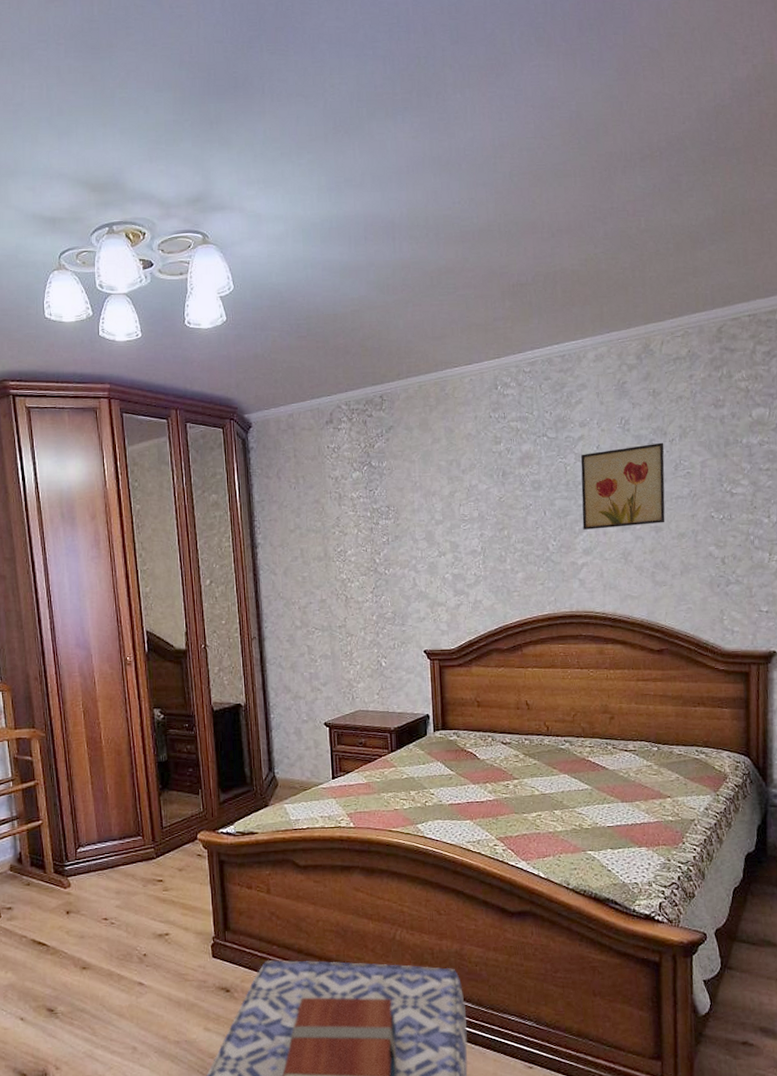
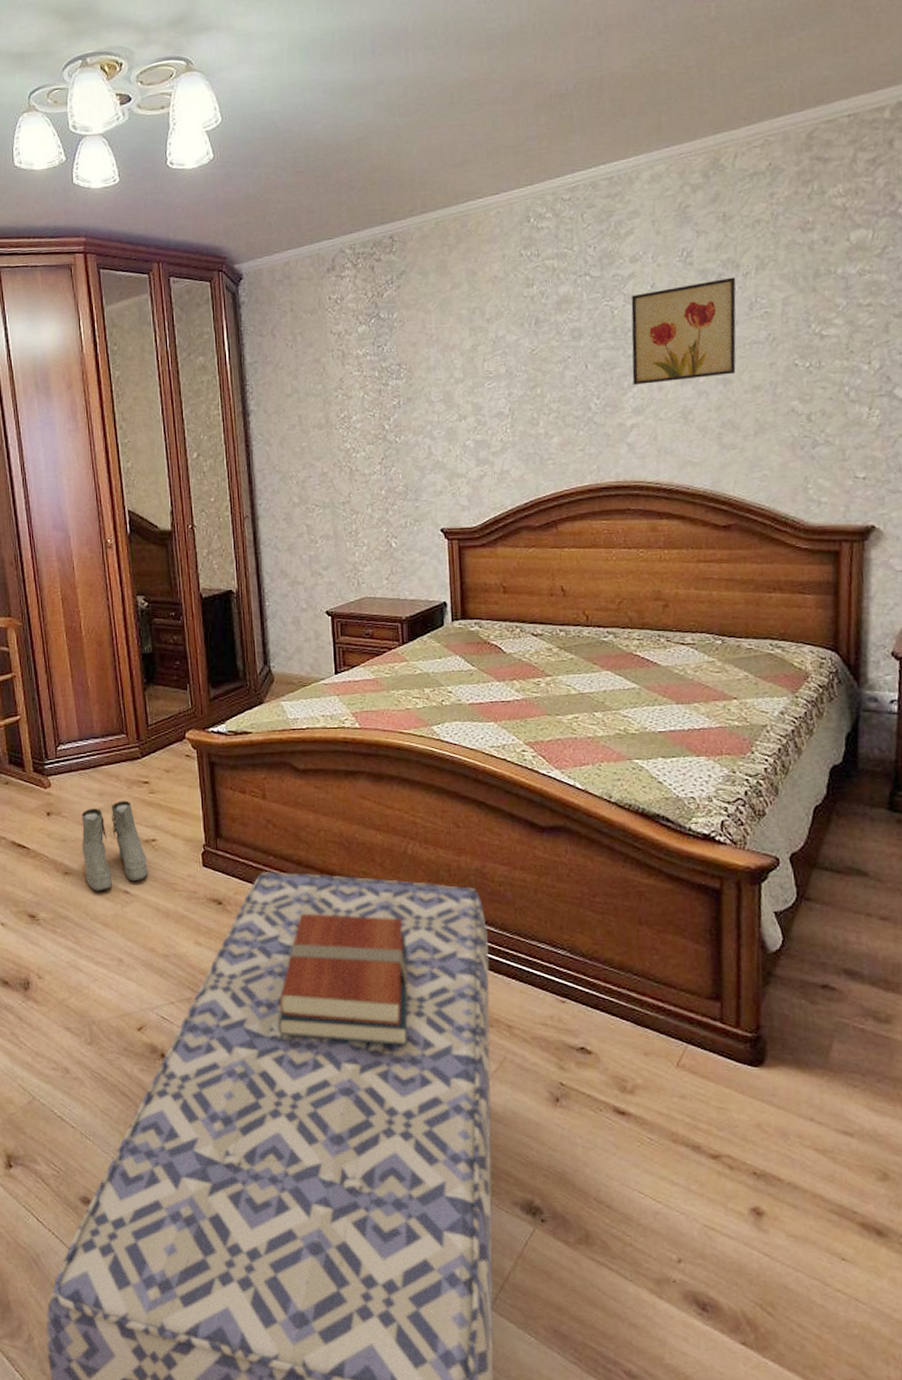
boots: none [99,898,162,984] -> present [81,801,148,891]

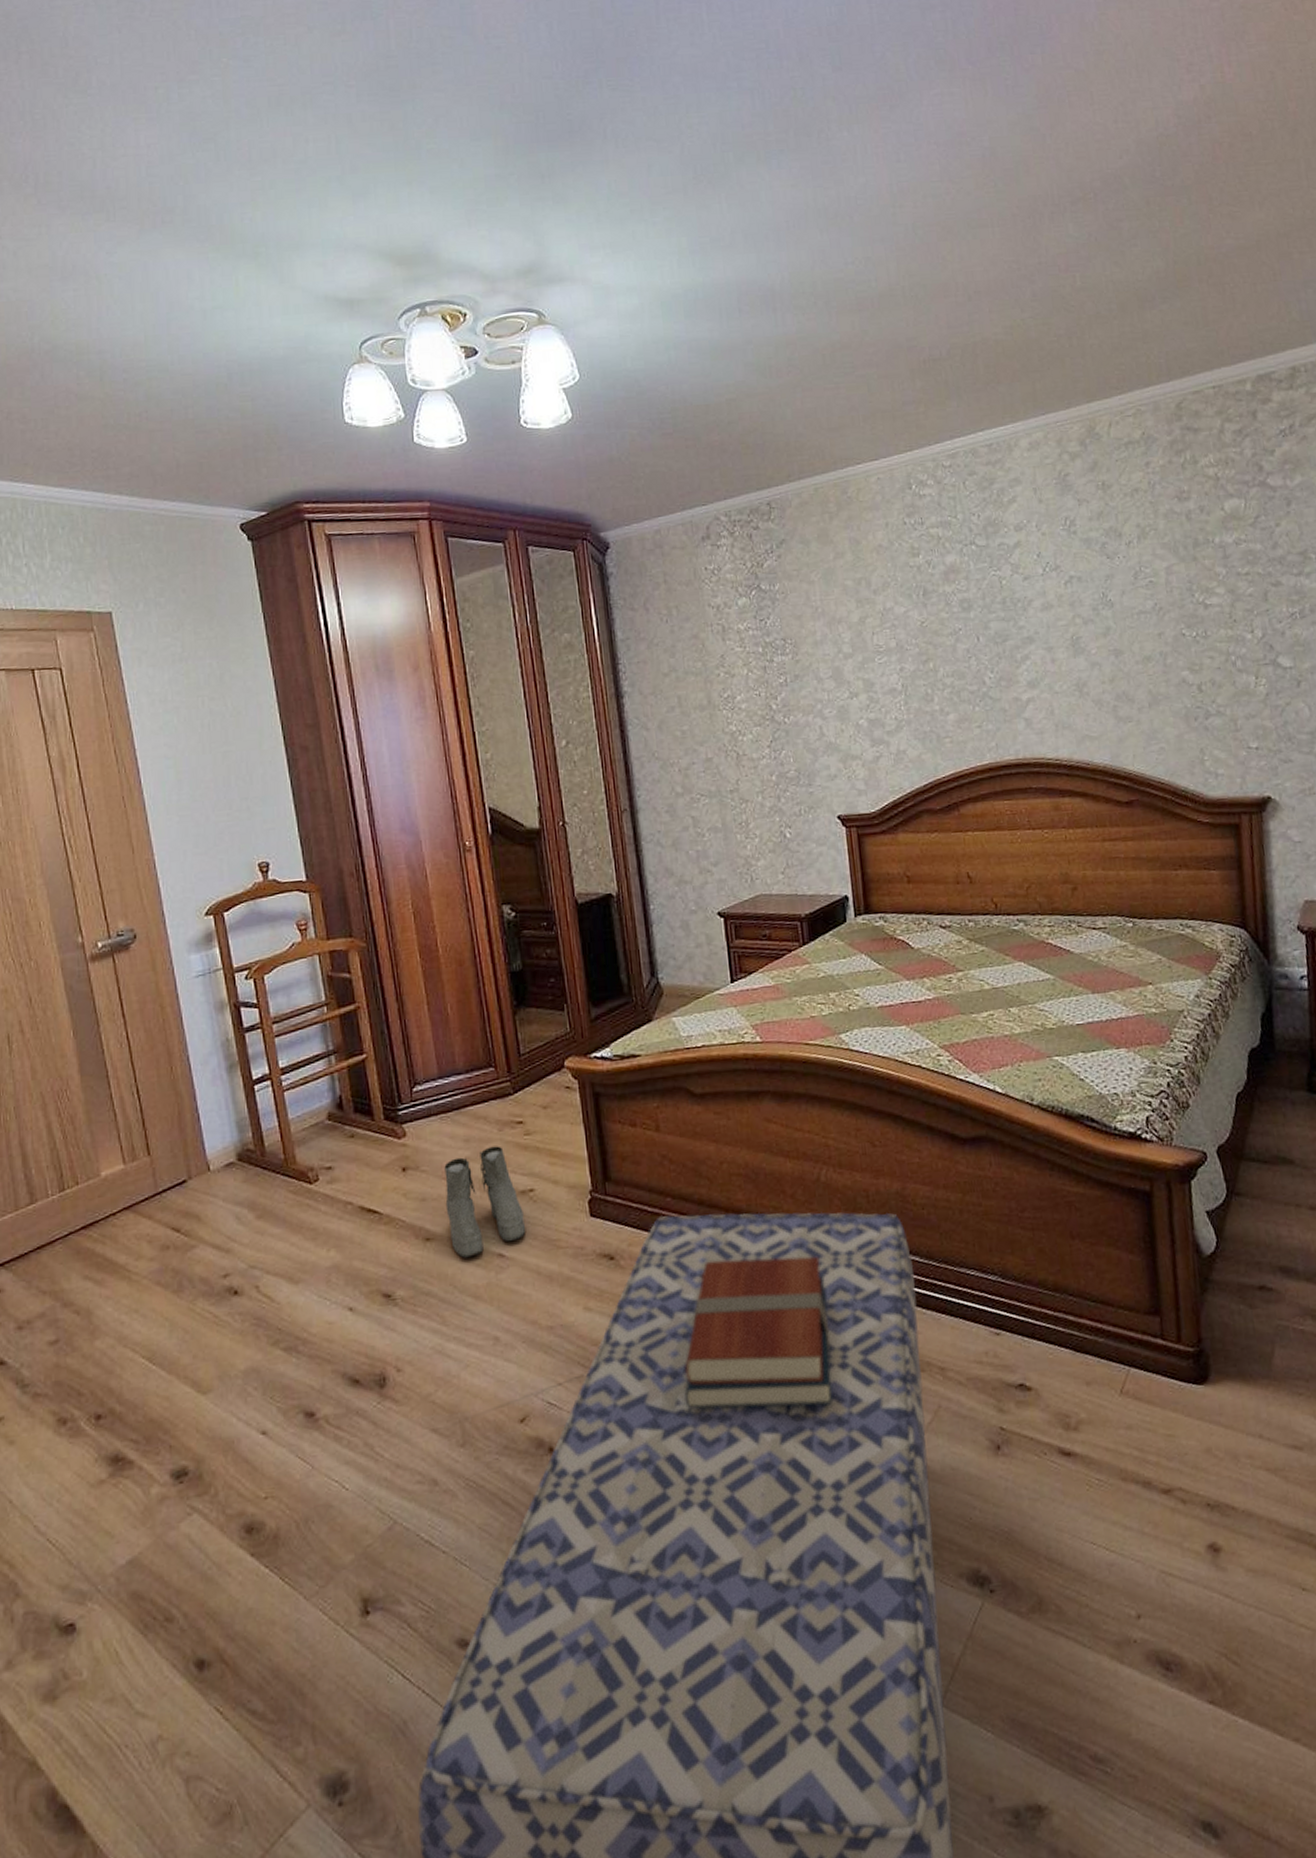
wall art: present [631,277,736,385] -> none [1018,546,1127,657]

